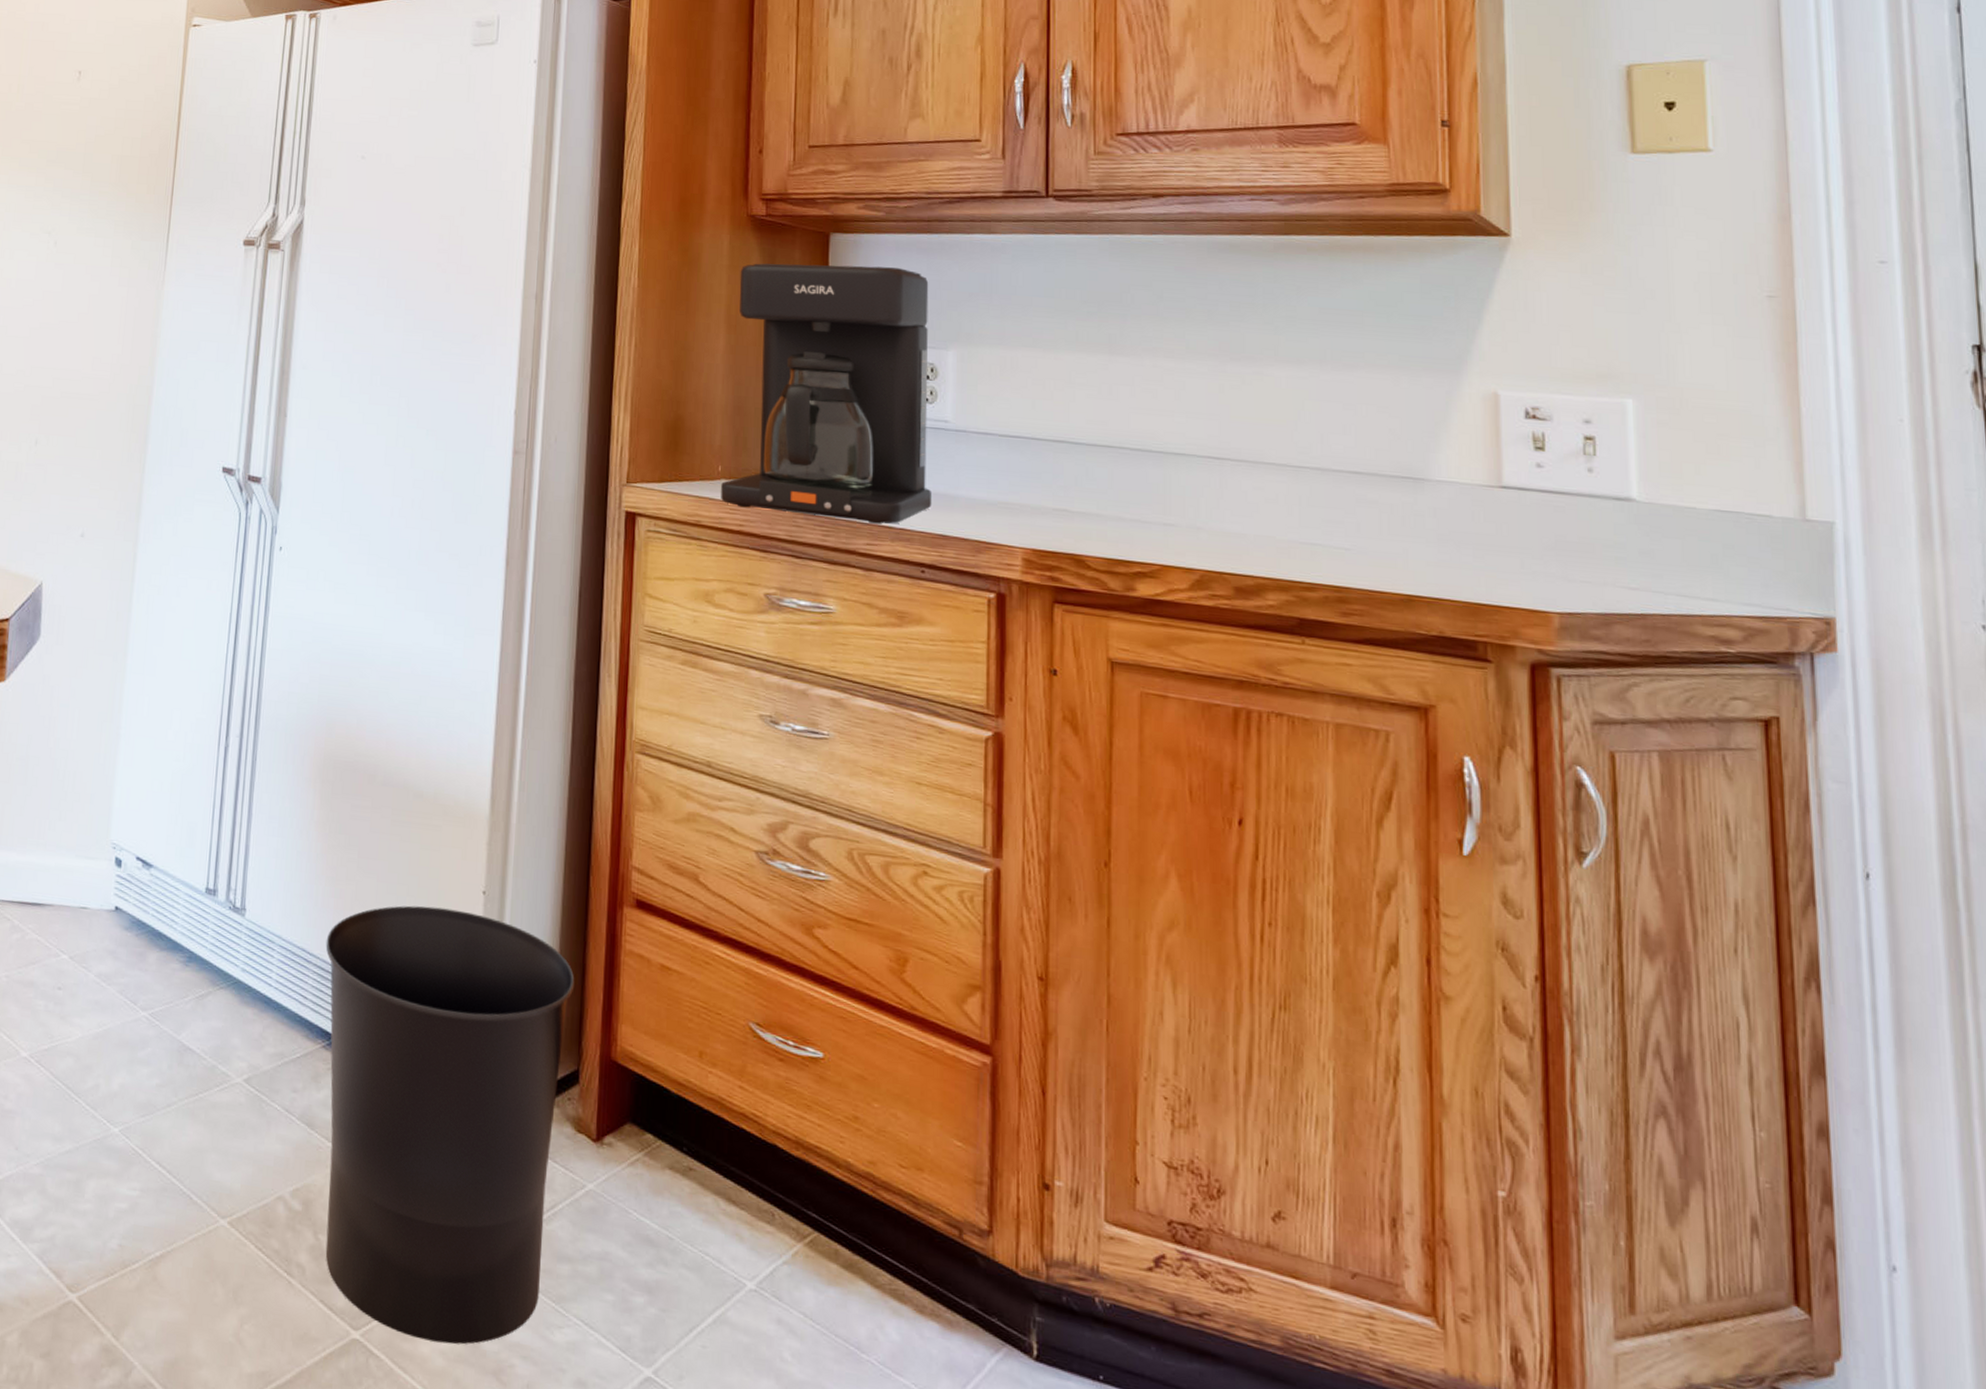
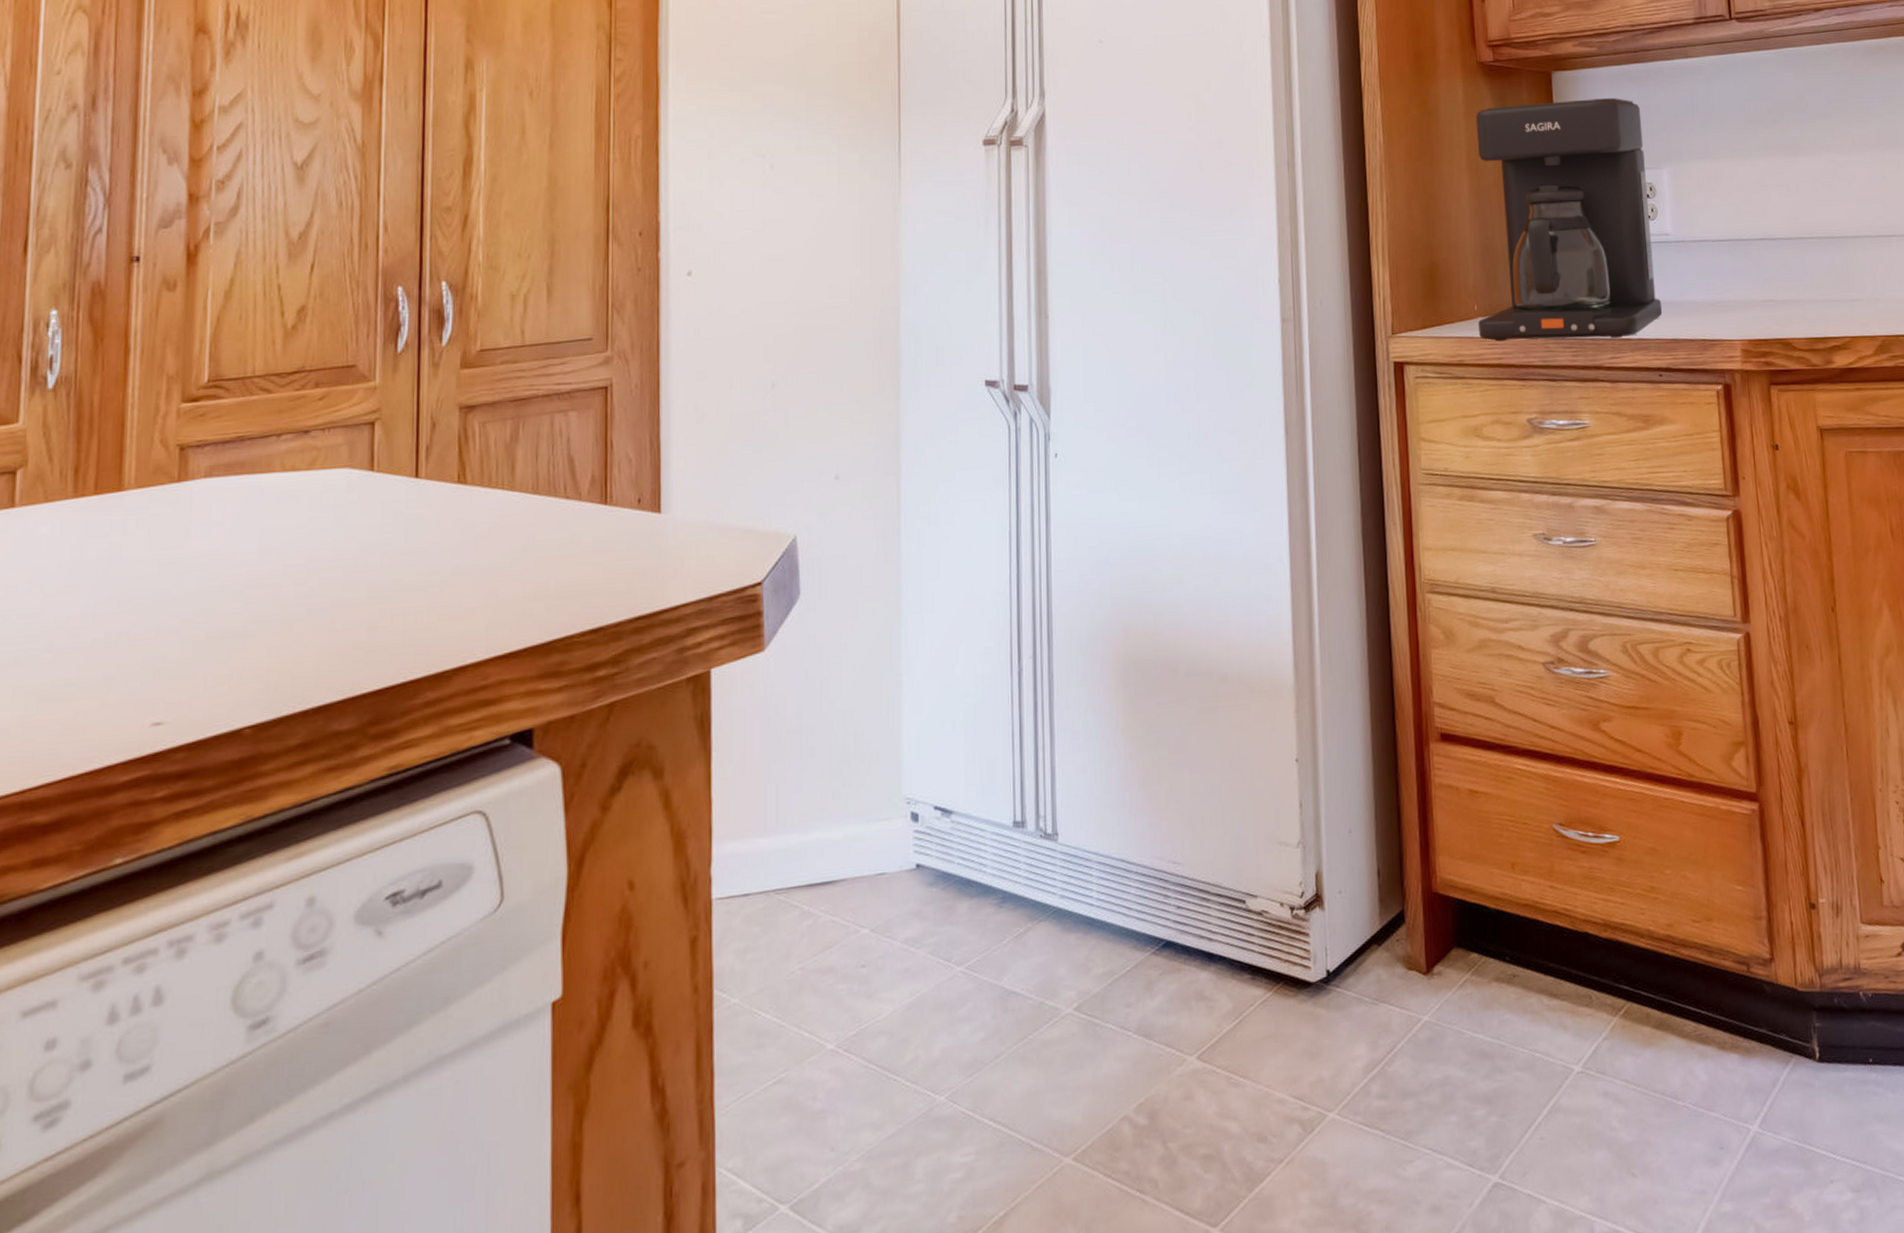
waste bin: present [325,905,575,1345] -> none [1144,782,1392,1216]

